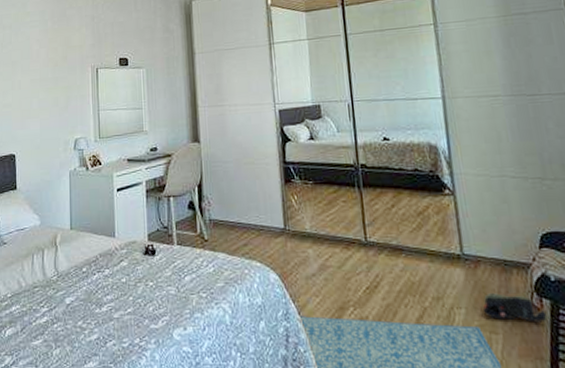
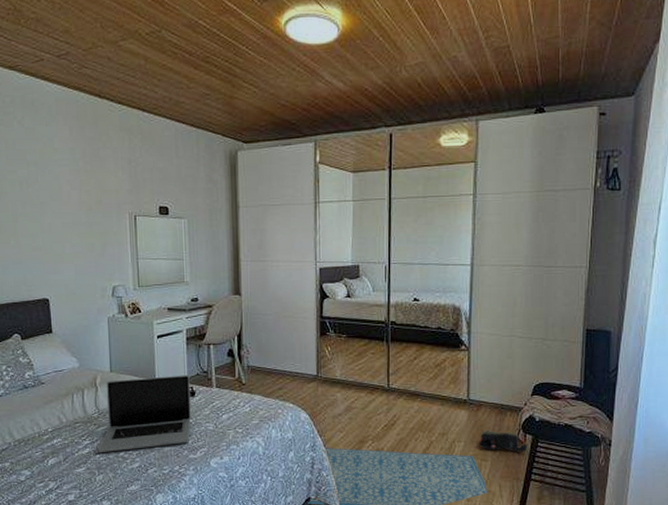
laptop: none [55,231,152,321] -> present [97,375,191,452]

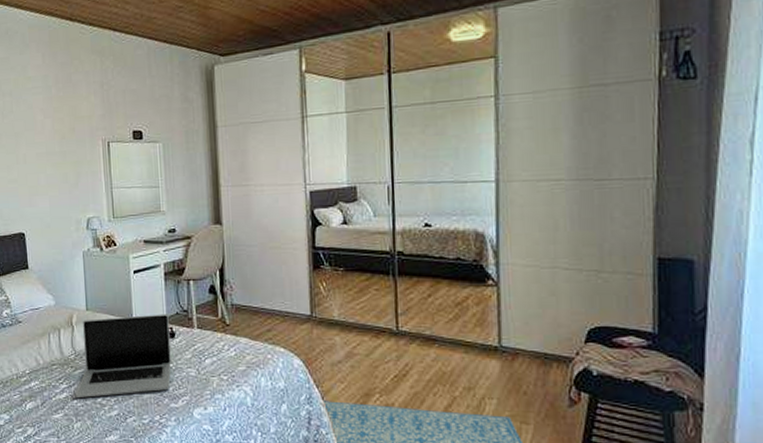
shoe: present [478,430,528,453] -> none [515,385,584,415]

